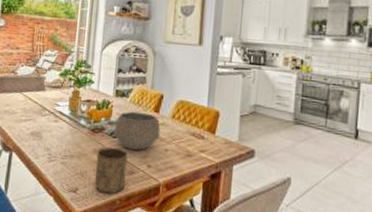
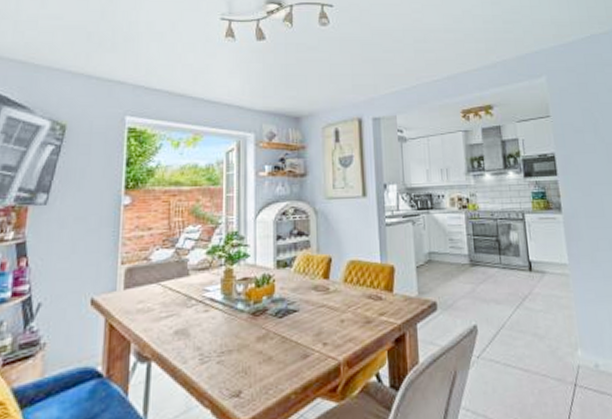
cup: present [95,147,128,194] -> none [261,329,299,390]
bowl: present [113,111,161,151] -> none [278,281,333,329]

